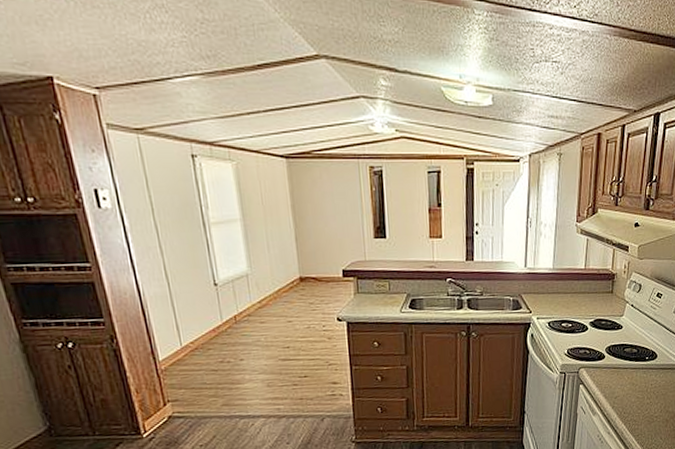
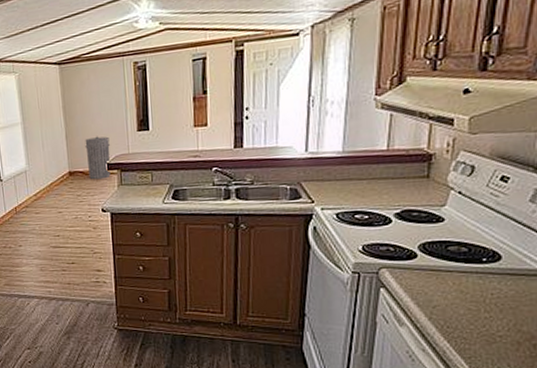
trash can: none [317,240,347,287] -> present [85,136,111,180]

